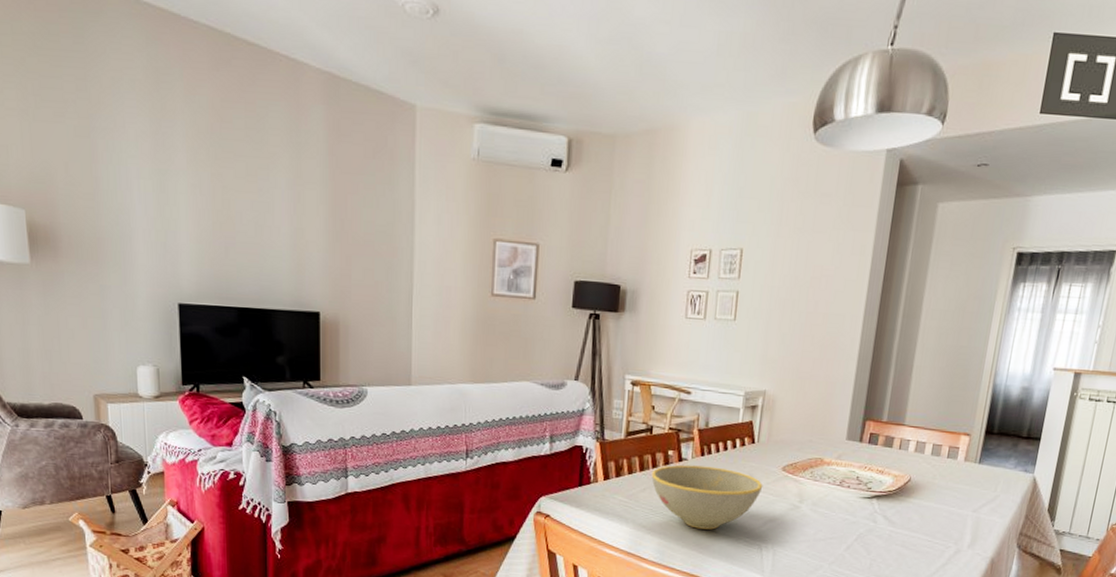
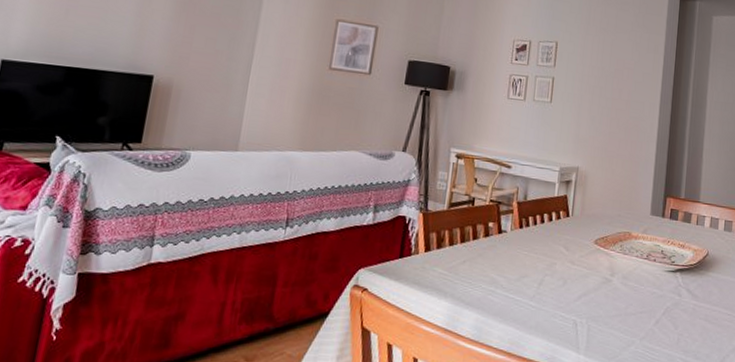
bowl: present [651,464,763,530] -> none [471,236,577,304]

